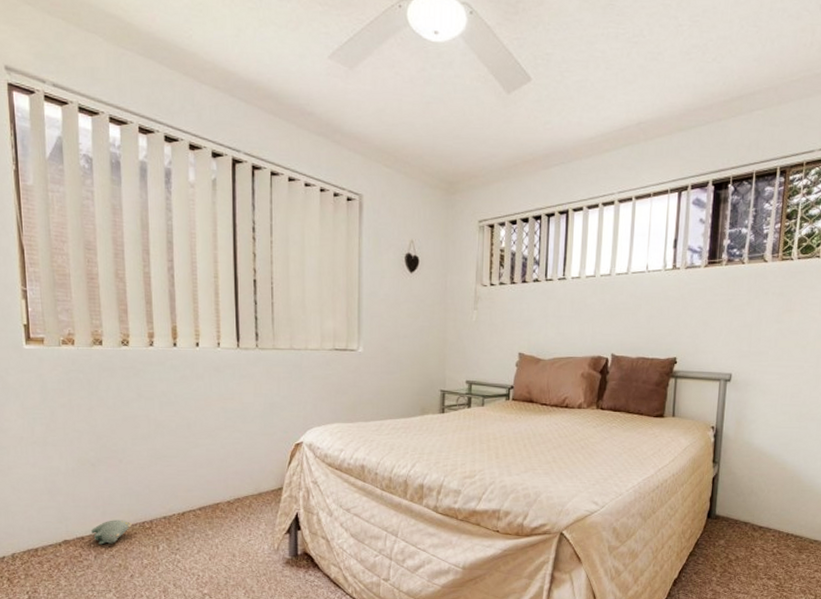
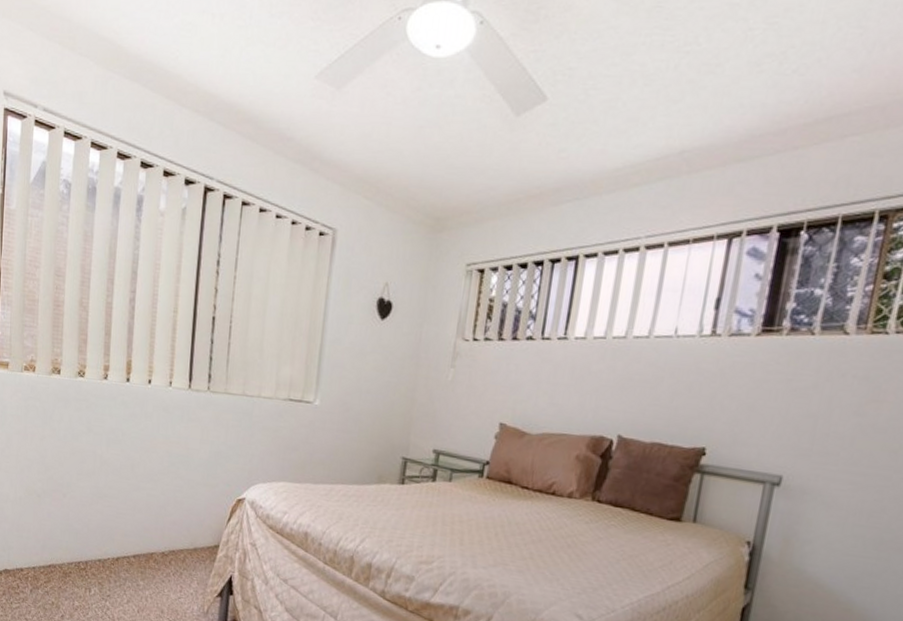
plush toy: present [90,520,132,545] -> none [29,555,68,580]

